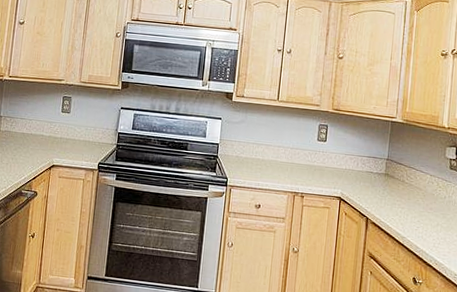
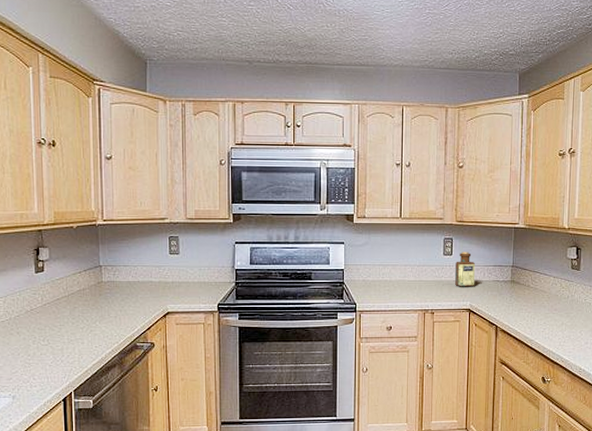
bottle: none [327,139,350,176] -> present [455,252,476,287]

